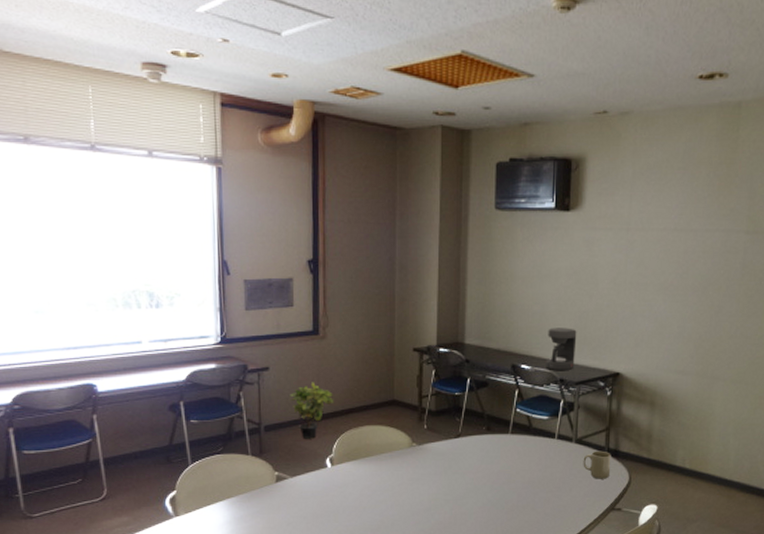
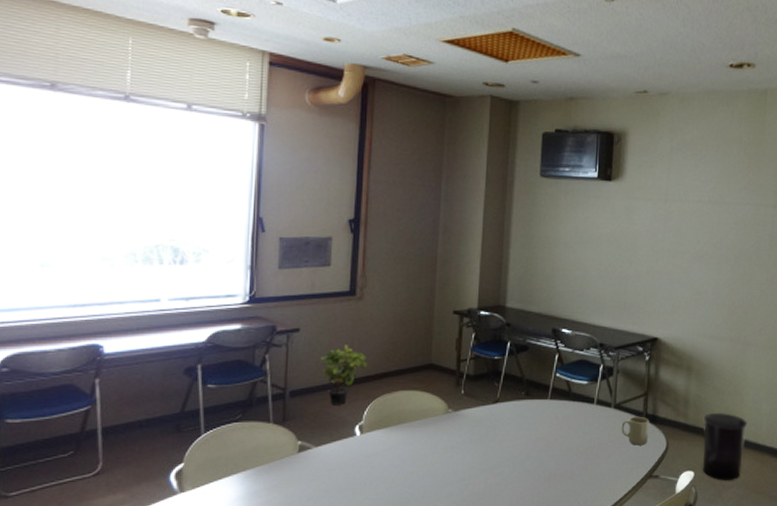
coffee maker: present [545,328,577,371] -> none [586,292,617,336]
waste bin: none [666,448,714,515] -> present [702,413,748,481]

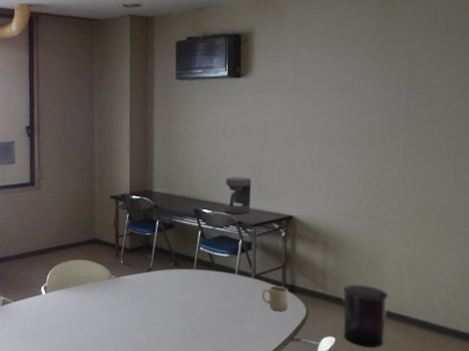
potted plant: present [320,344,368,405] -> none [12,224,47,270]
coffee maker: none [586,292,617,336] -> present [224,177,252,215]

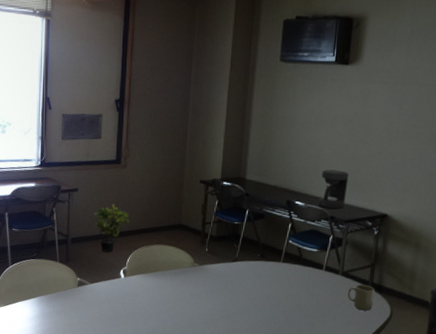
potted plant: none [12,224,47,270] -> present [93,204,130,252]

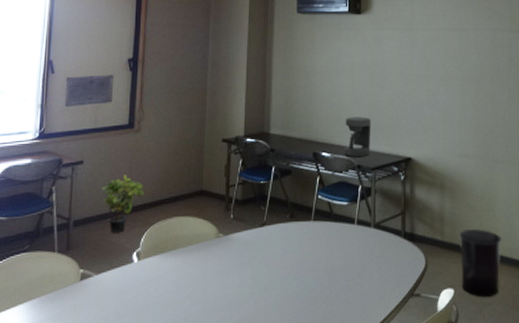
cup: present [347,284,375,311] -> none [382,234,408,264]

